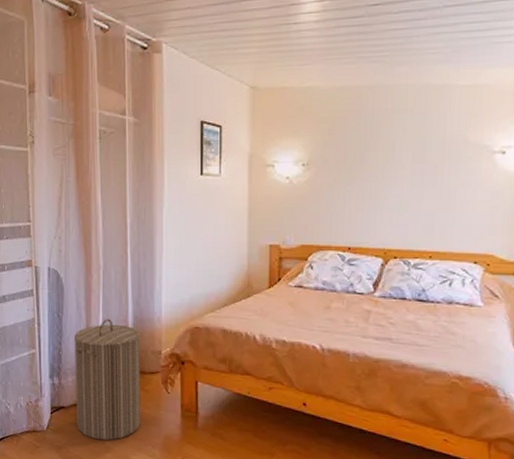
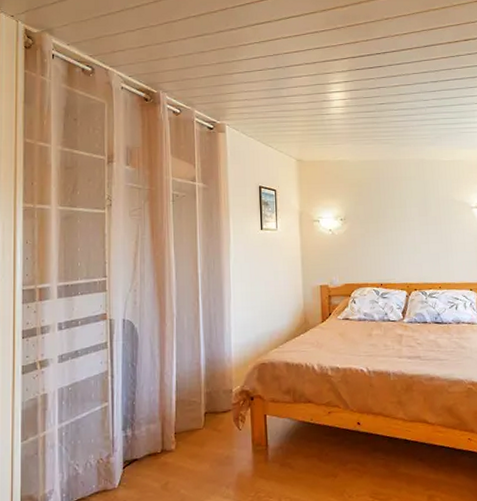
laundry hamper: present [74,319,141,441] -> none [148,364,215,490]

